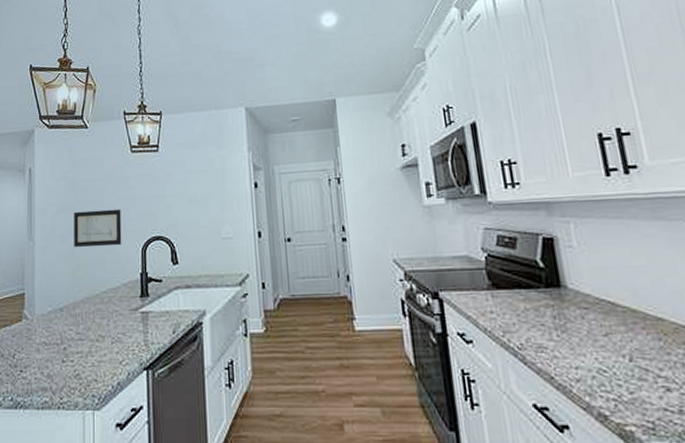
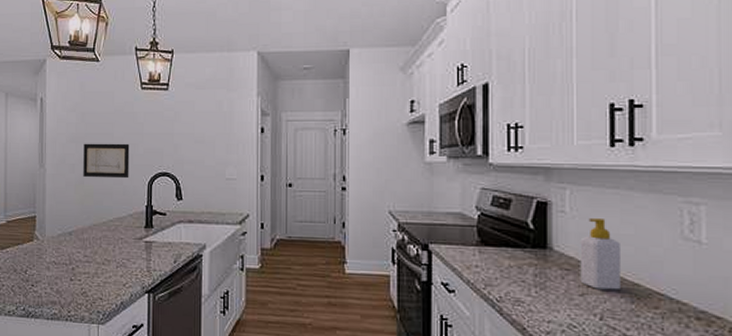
soap bottle: none [593,251,644,328] -> present [580,218,620,290]

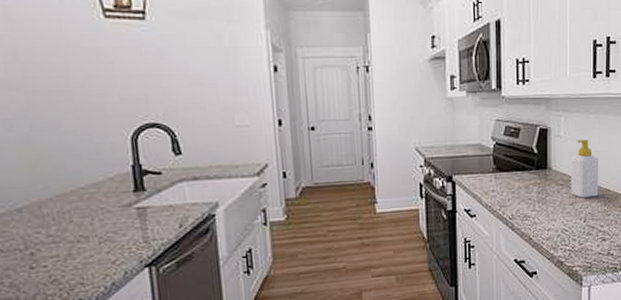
wall art: present [83,143,130,179] -> none [22,89,102,136]

